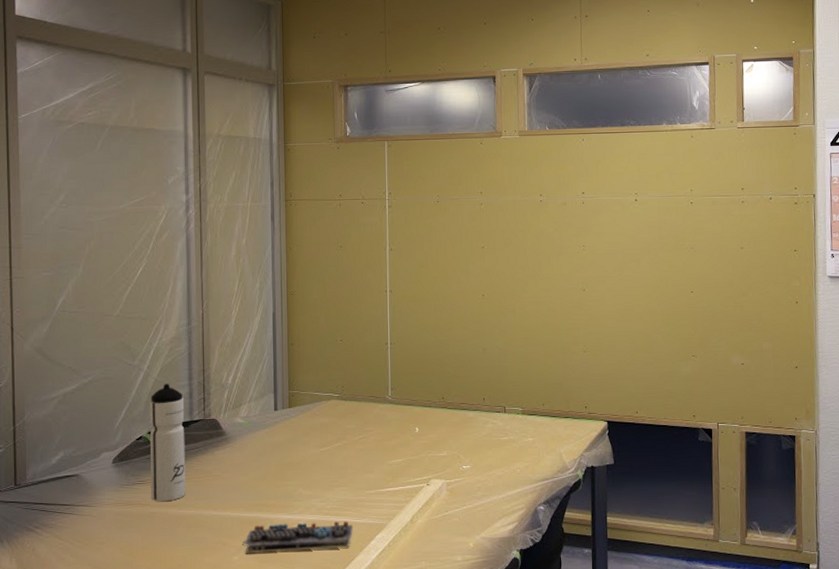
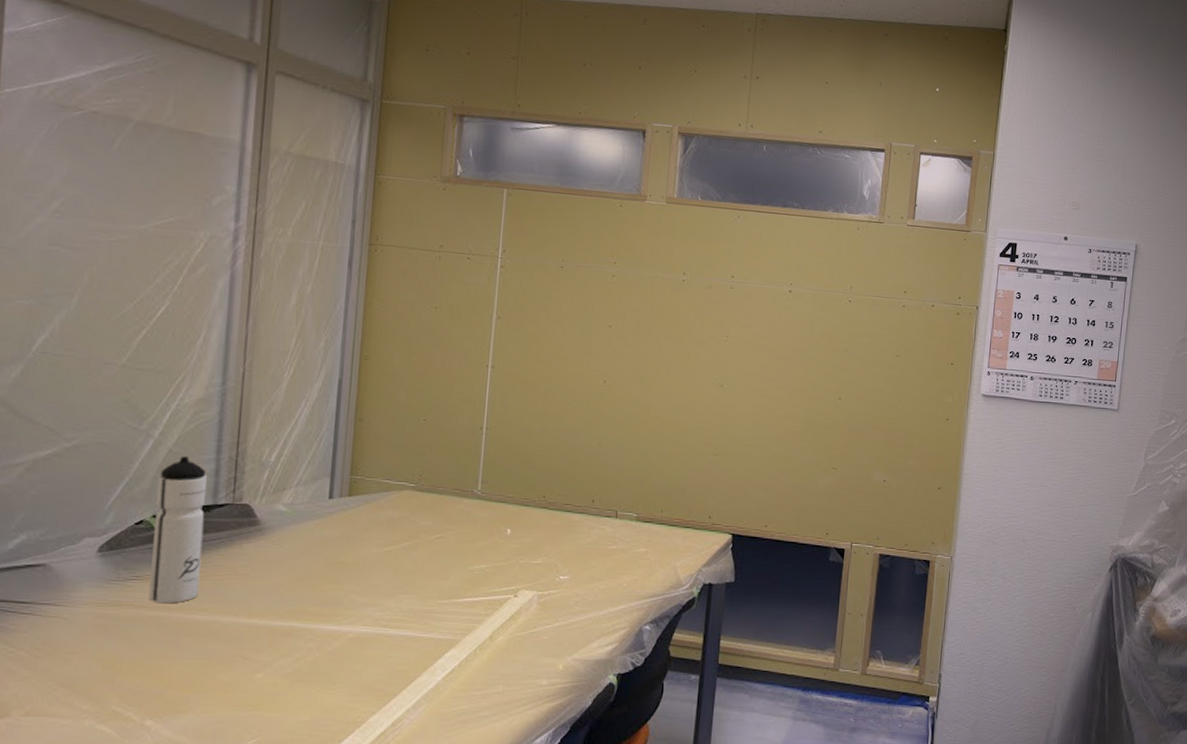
computer keyboard: present [244,520,353,554] -> none [271,634,417,672]

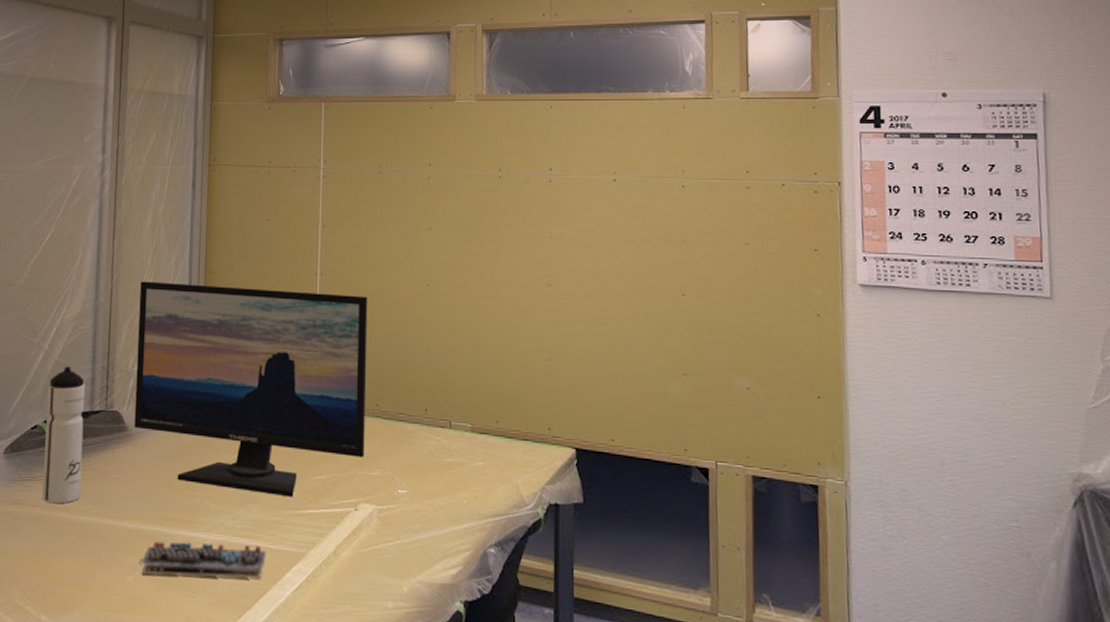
computer monitor: none [268,366,541,587] -> present [134,281,368,498]
computer keyboard: none [271,634,417,672] -> present [140,541,266,579]

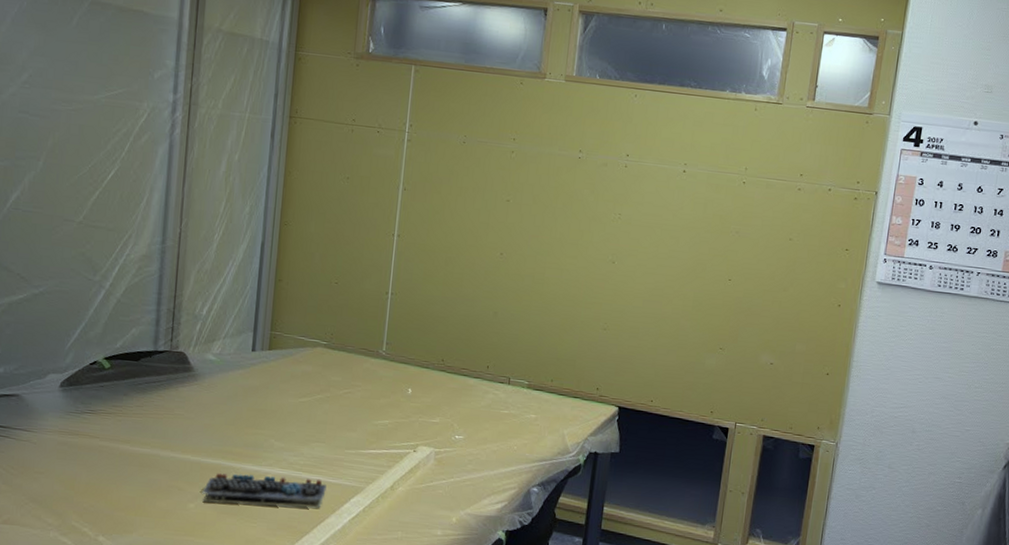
water bottle: present [42,366,86,504] -> none [101,306,150,436]
computer monitor: present [134,281,368,498] -> none [200,228,442,439]

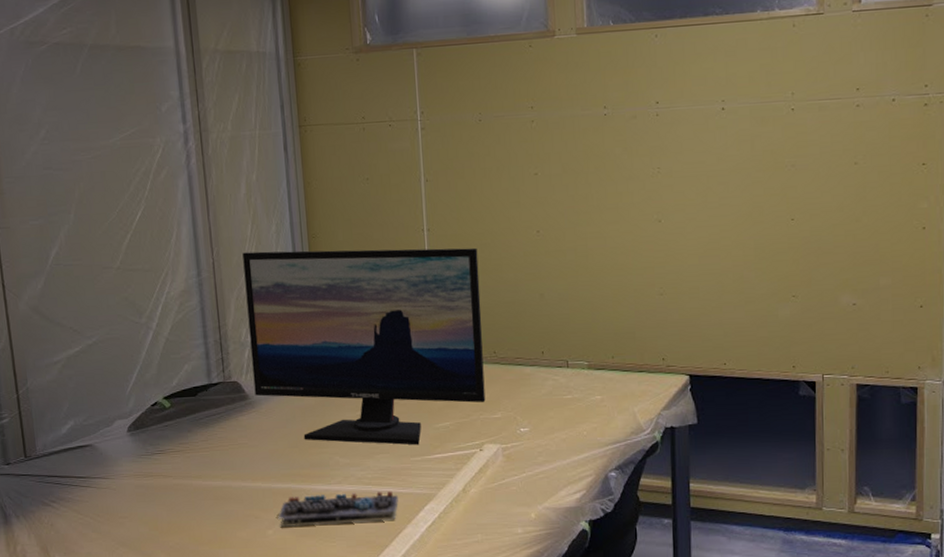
computer monitor: none [200,228,442,439] -> present [242,247,486,445]

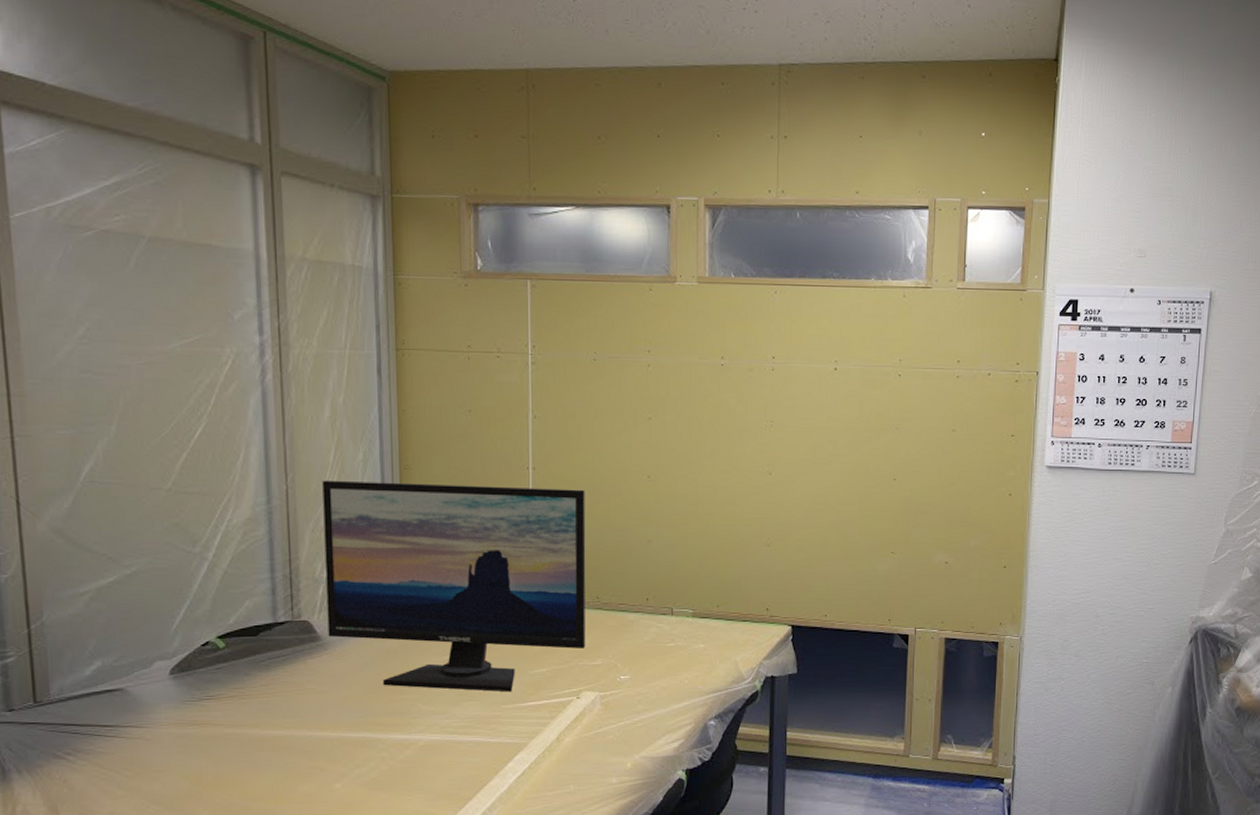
computer keyboard: present [278,490,399,528] -> none [348,740,486,781]

